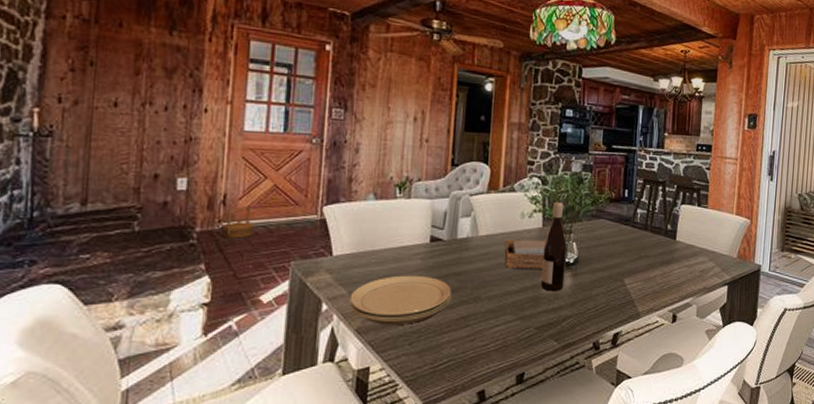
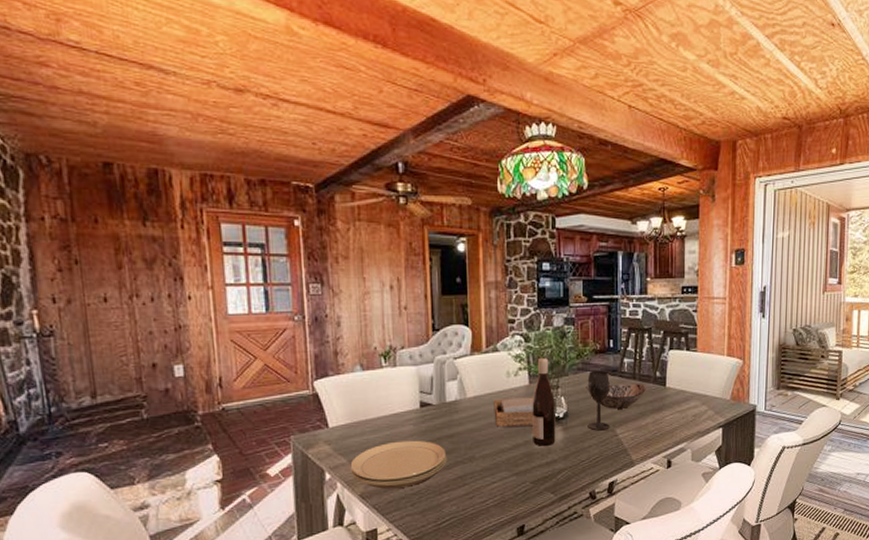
basket: present [221,206,254,239] -> none [221,387,252,419]
wine glass: none [597,218,623,280] -> present [587,370,611,431]
decorative bowl: none [598,232,658,259] -> present [586,383,647,409]

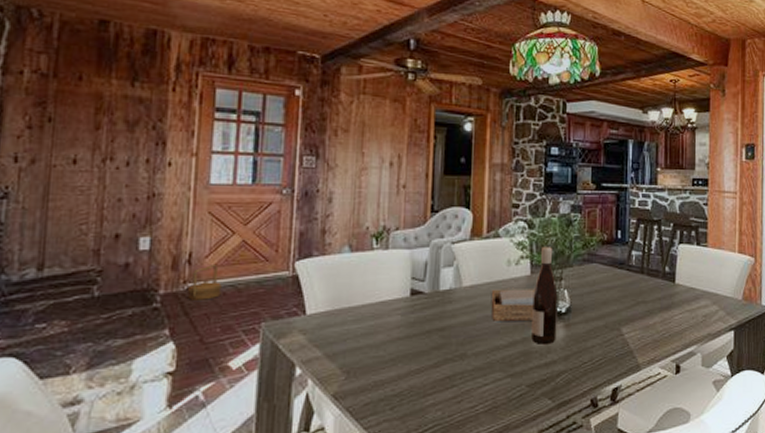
basket: none [221,387,252,419] -> present [186,265,222,300]
plate: present [350,440,447,489] -> none [325,332,436,388]
decorative bowl: present [586,383,647,409] -> none [591,278,656,305]
wine glass: present [587,370,611,431] -> none [591,262,618,329]

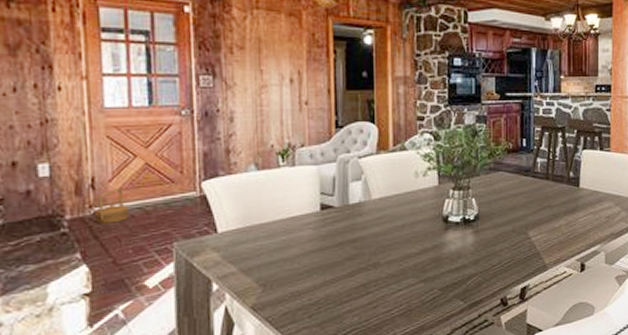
napkin holder: present [491,289,535,321] -> none [400,198,443,231]
bottle: present [531,247,558,344] -> none [441,158,466,251]

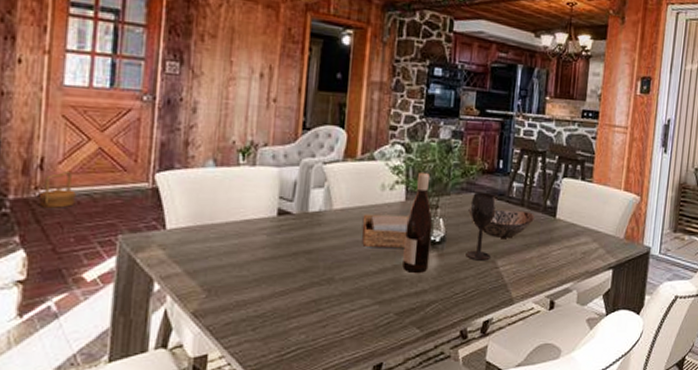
napkin holder: none [400,198,443,231] -> present [361,214,409,248]
bottle: none [441,158,466,251] -> present [402,173,433,273]
decorative bowl: none [498,183,561,211] -> present [468,208,536,238]
wine glass: none [499,170,524,234] -> present [466,192,497,261]

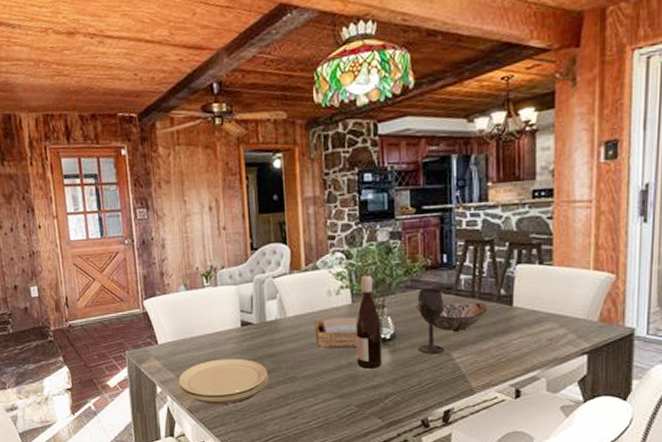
basket: present [38,172,76,208] -> none [69,306,93,334]
plate: none [185,252,302,307] -> present [178,358,269,404]

